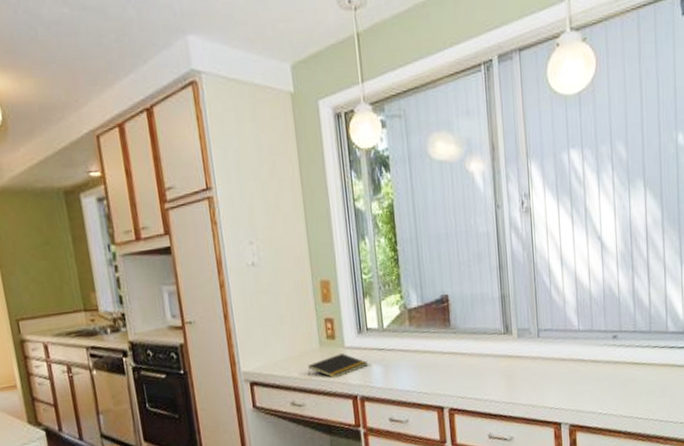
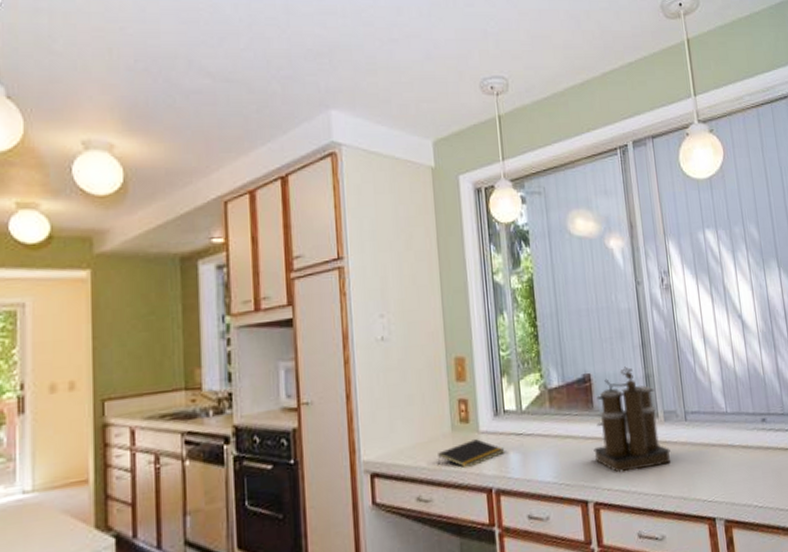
coffee maker: none [449,288,522,384] -> present [593,366,670,473]

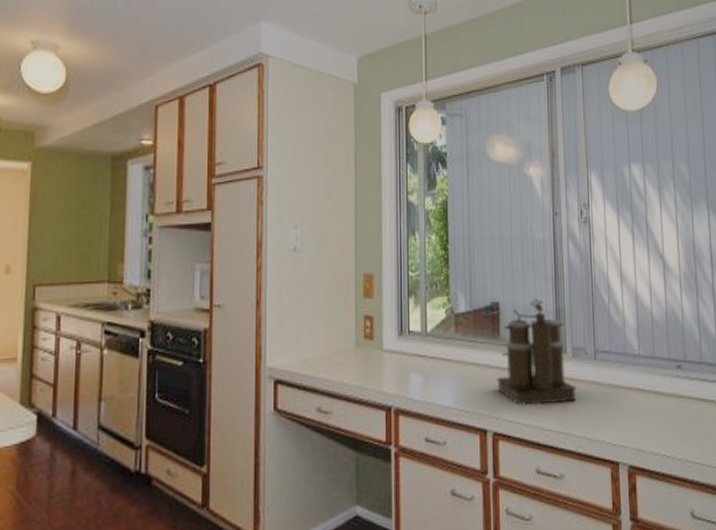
notepad: present [438,439,504,468] -> none [341,357,406,385]

